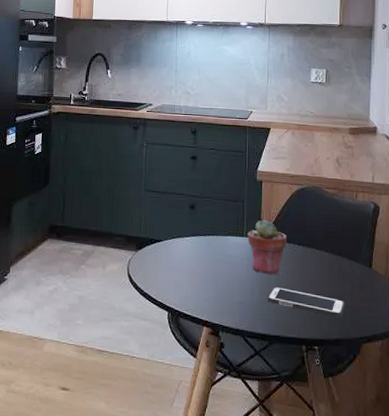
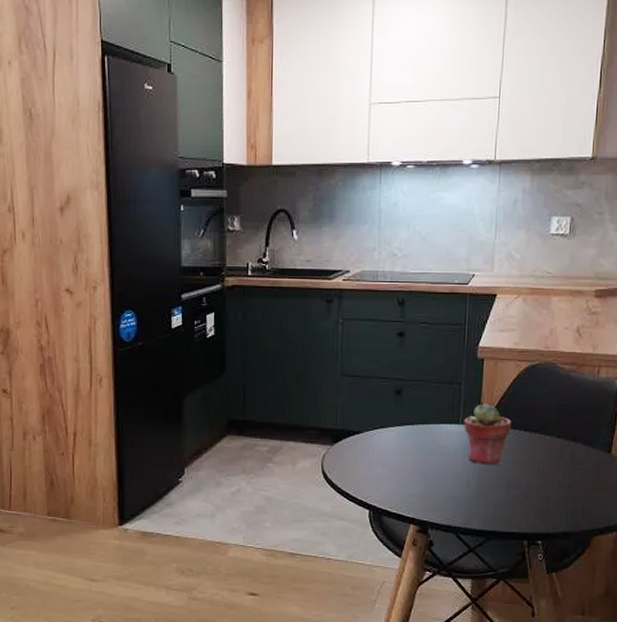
cell phone: present [267,287,345,318] -> none [485,479,577,509]

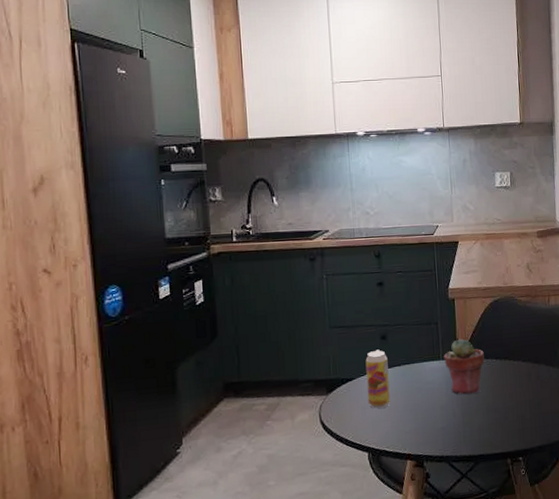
beverage can: none [374,404,400,466] -> present [365,349,390,409]

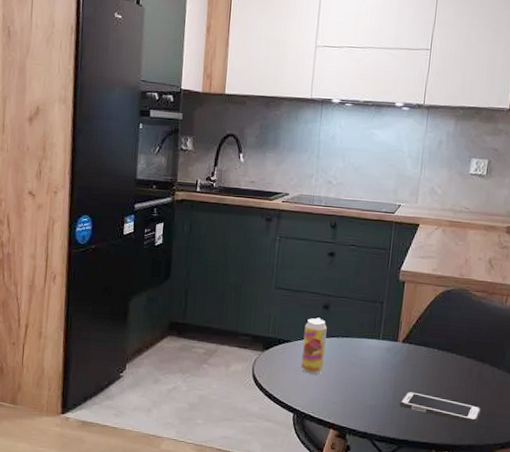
potted succulent: present [444,339,485,395] -> none [383,322,427,379]
cell phone: none [469,405,546,425] -> present [399,391,482,424]

